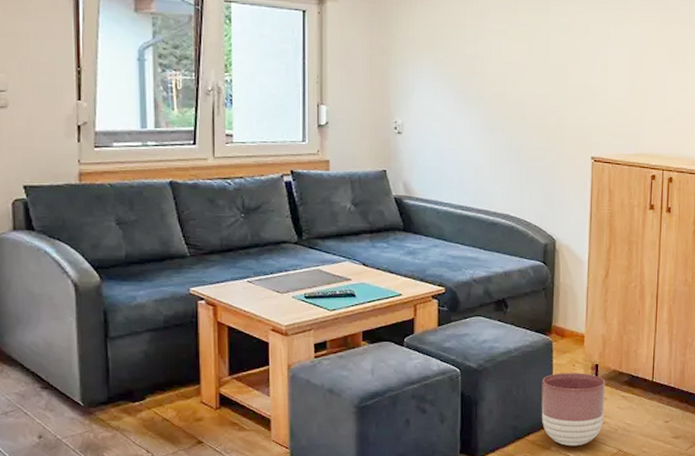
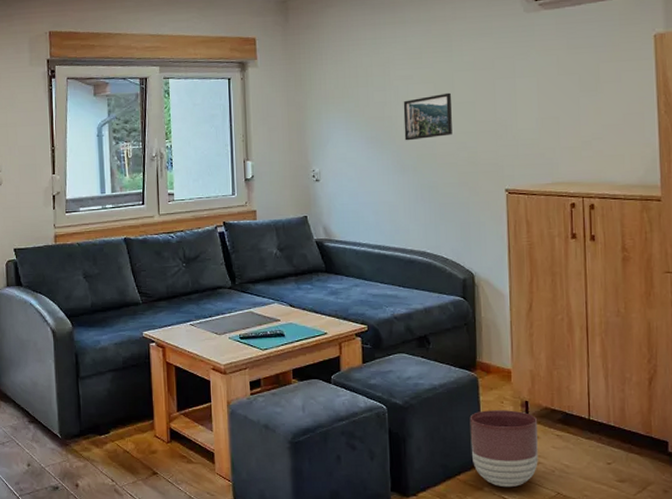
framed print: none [494,53,544,99] -> present [403,92,452,141]

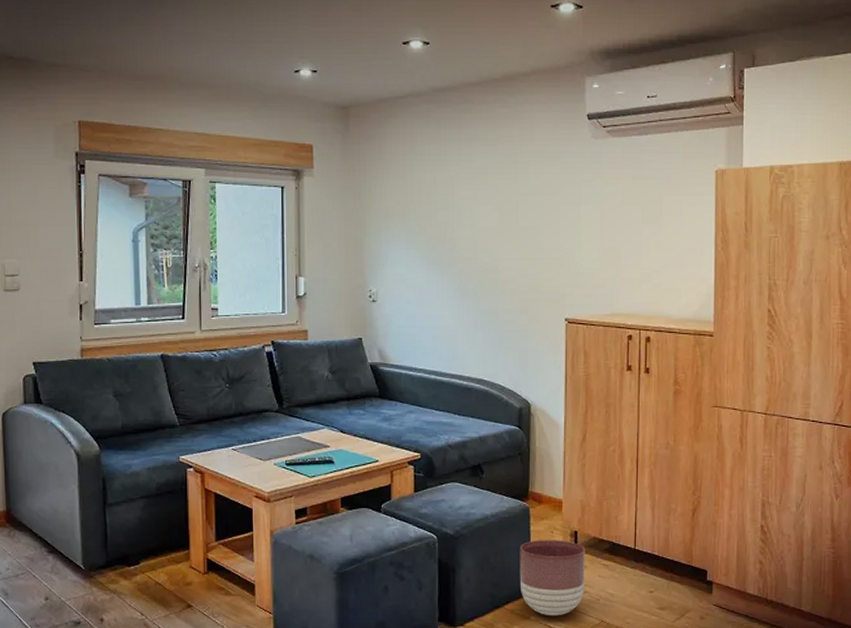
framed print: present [403,92,452,141] -> none [466,216,515,264]

